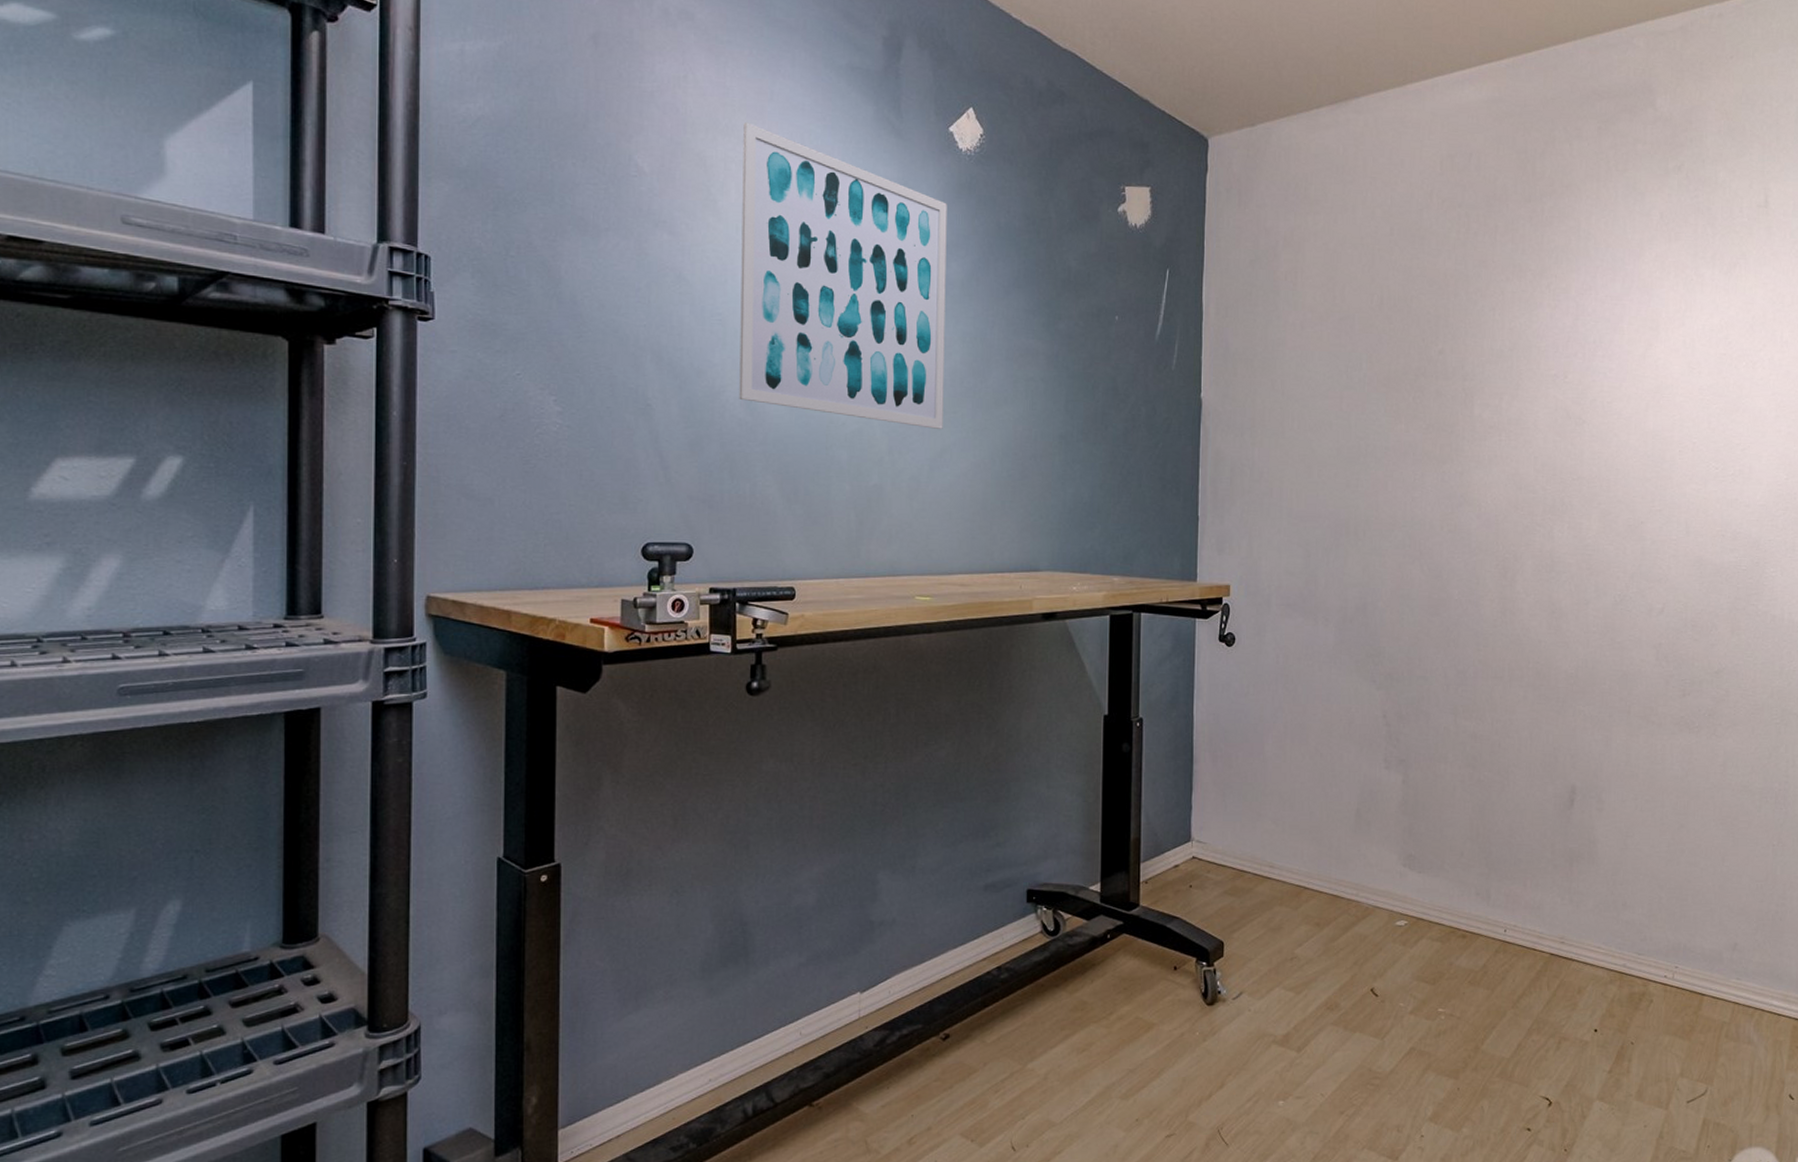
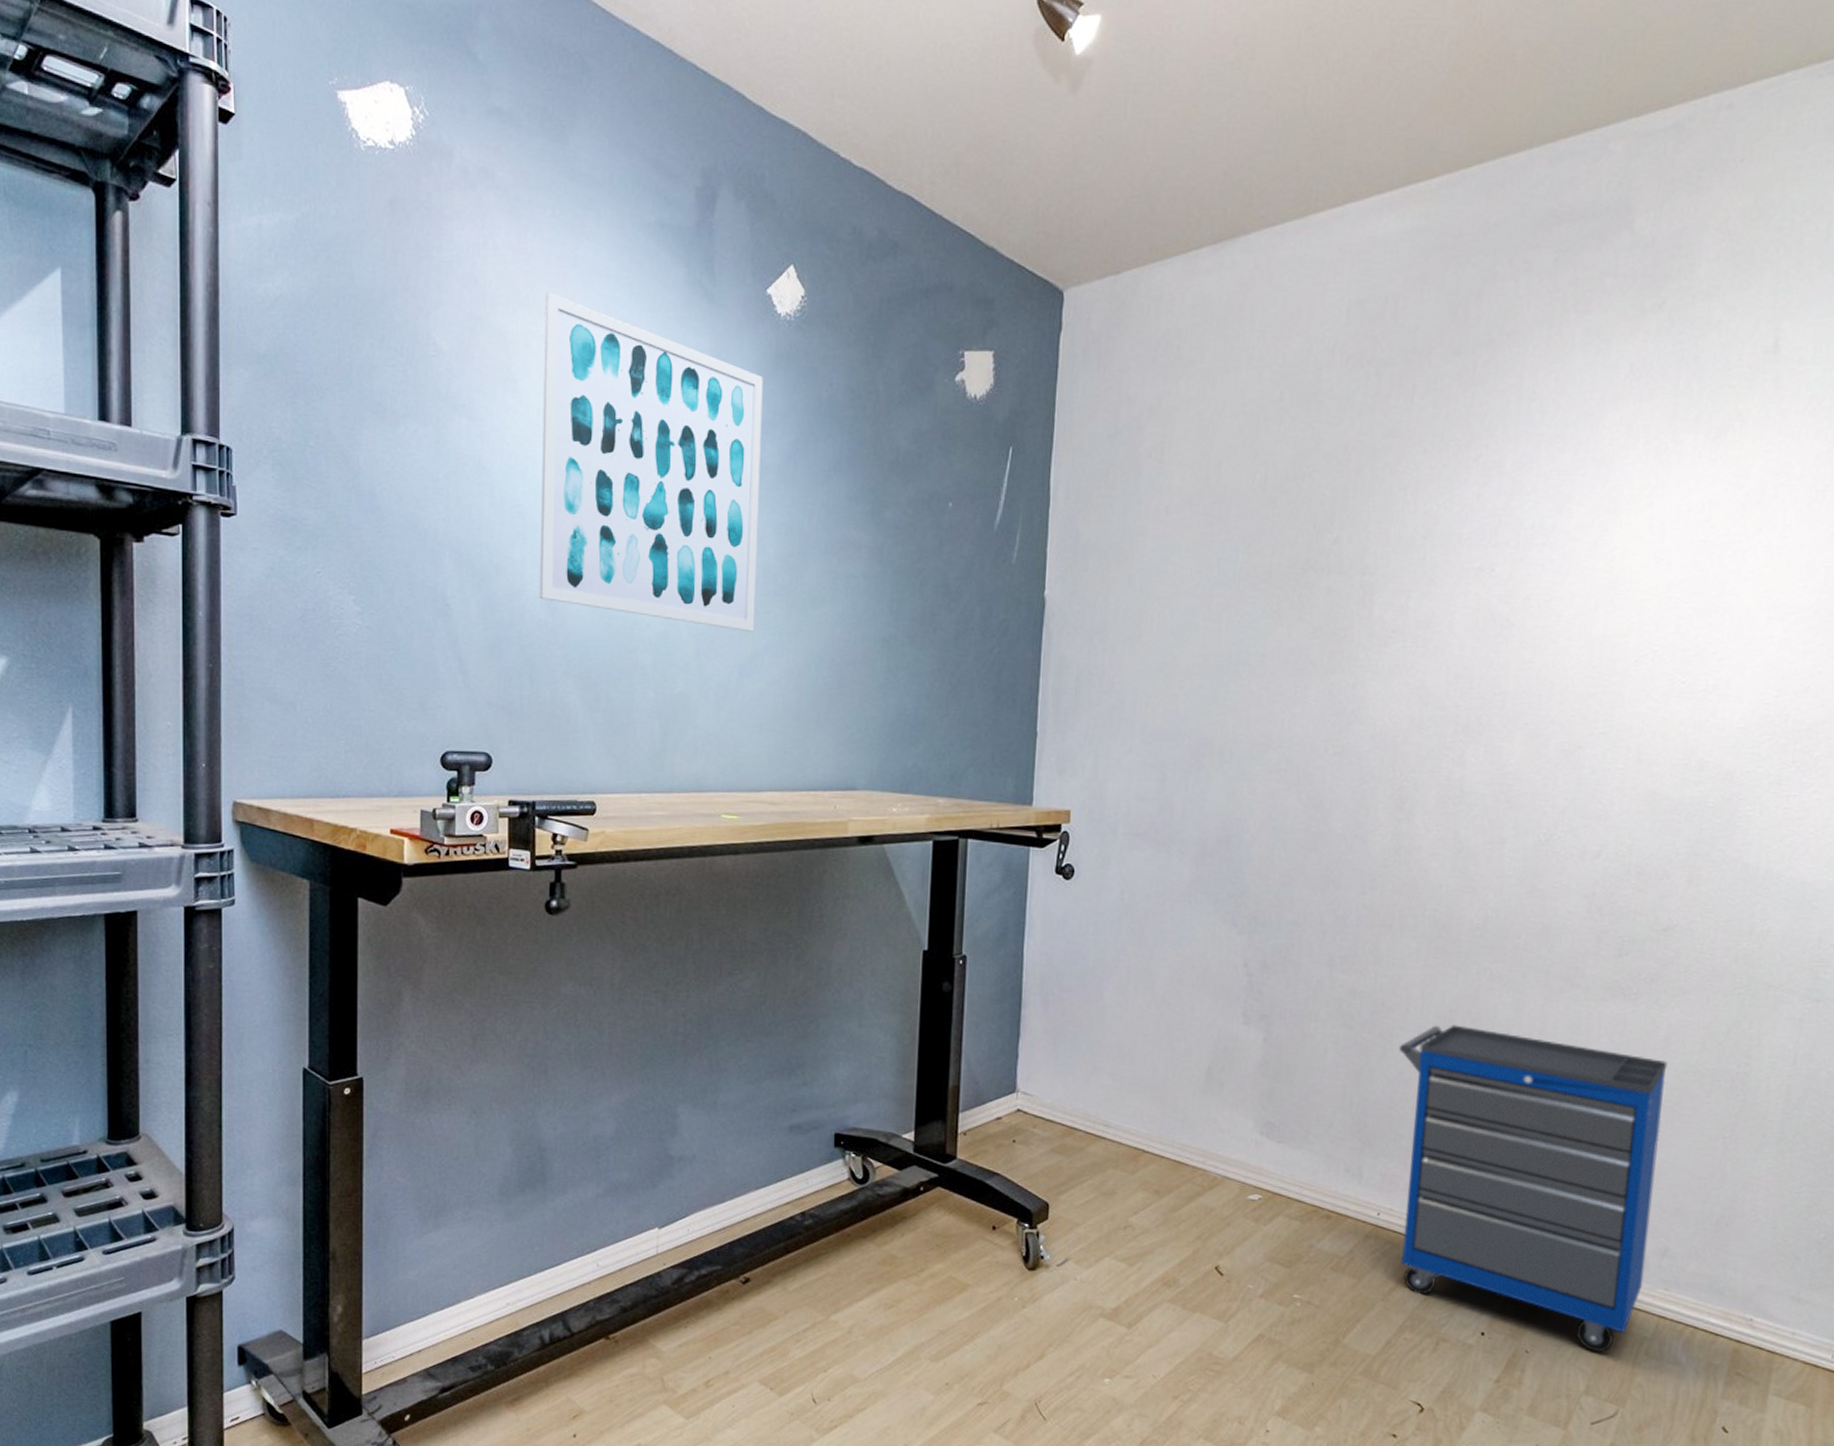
cabinet: none [1514,760,1726,1039] -> present [1398,1024,1668,1353]

